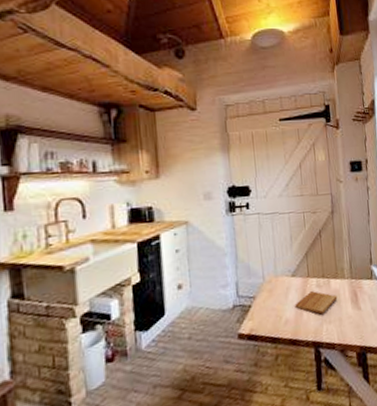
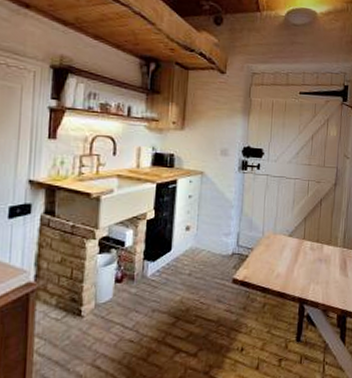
cutting board: present [295,291,338,315] -> none [287,253,328,275]

